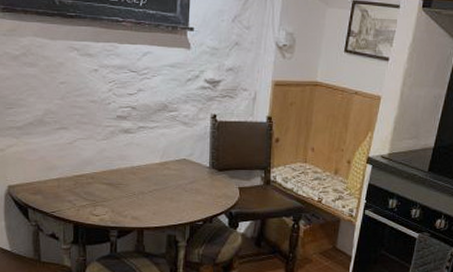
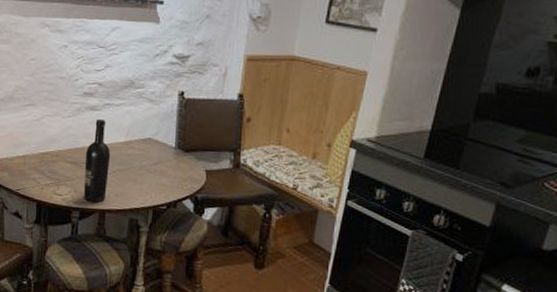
wine bottle: none [121,141,147,221] -> present [83,118,111,203]

